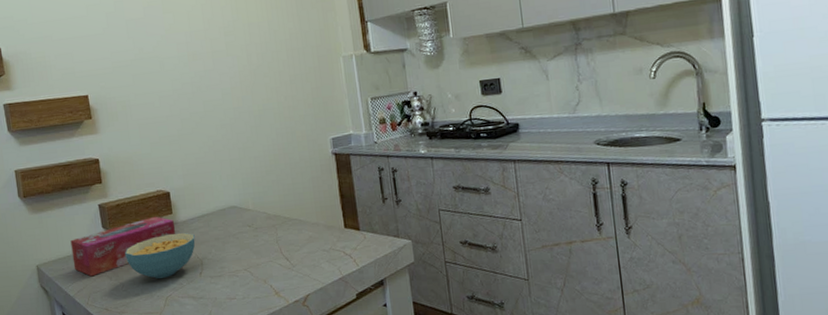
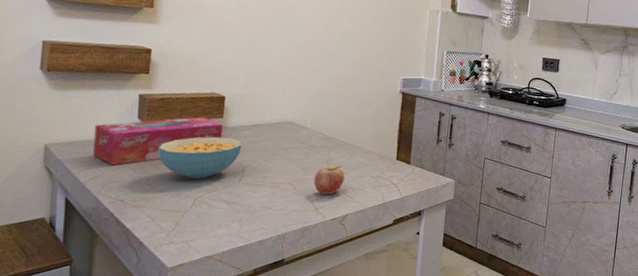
fruit: none [267,243,298,277] -> present [313,165,345,195]

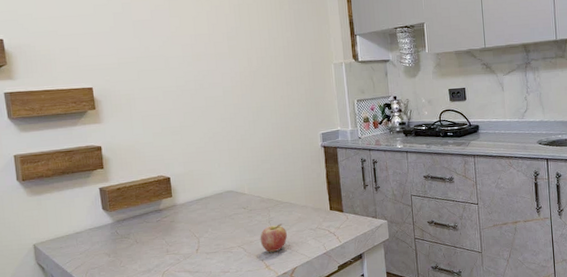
tissue box: present [92,117,223,166] -> none [69,199,175,254]
cereal bowl: present [157,136,243,179] -> none [123,214,193,255]

